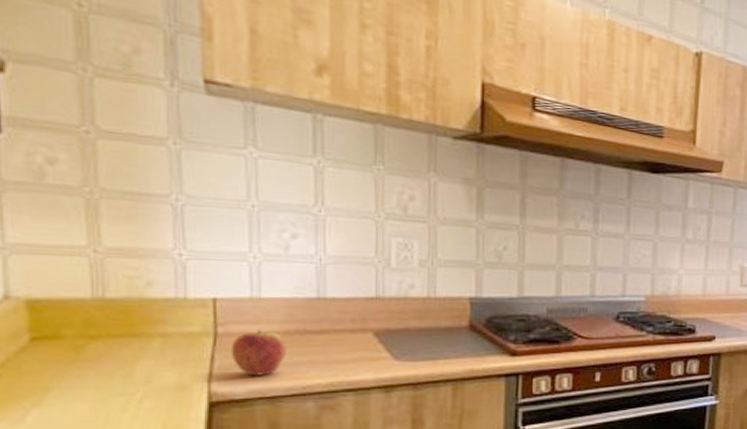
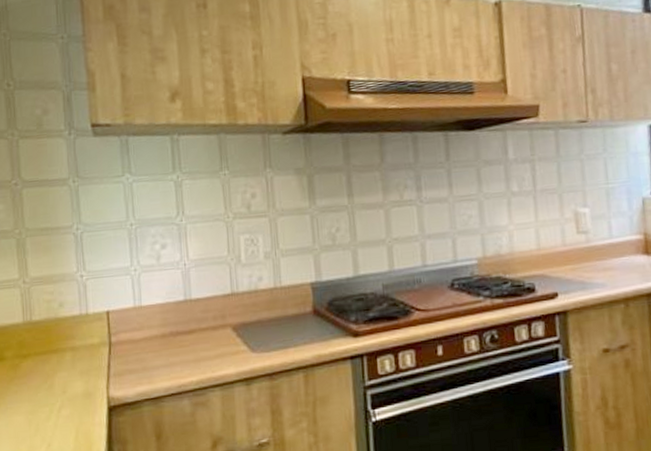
apple: present [230,330,286,376] -> none [121,336,164,379]

